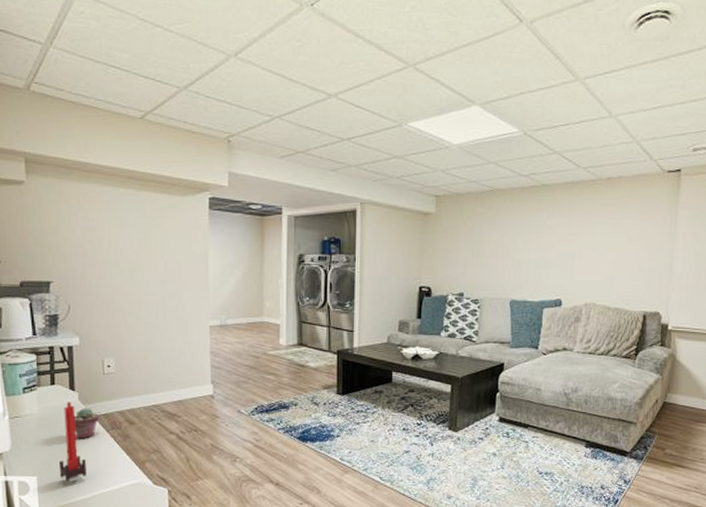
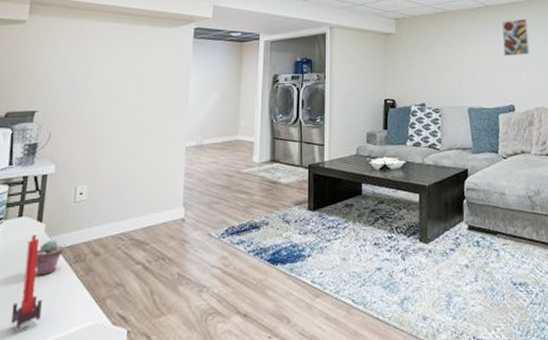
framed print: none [557,202,589,245] -> present [502,18,529,57]

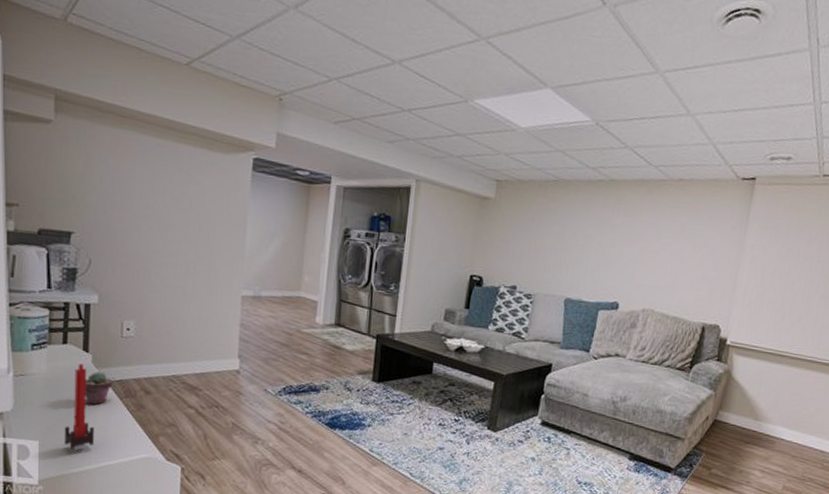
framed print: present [502,18,529,57] -> none [619,201,657,247]

